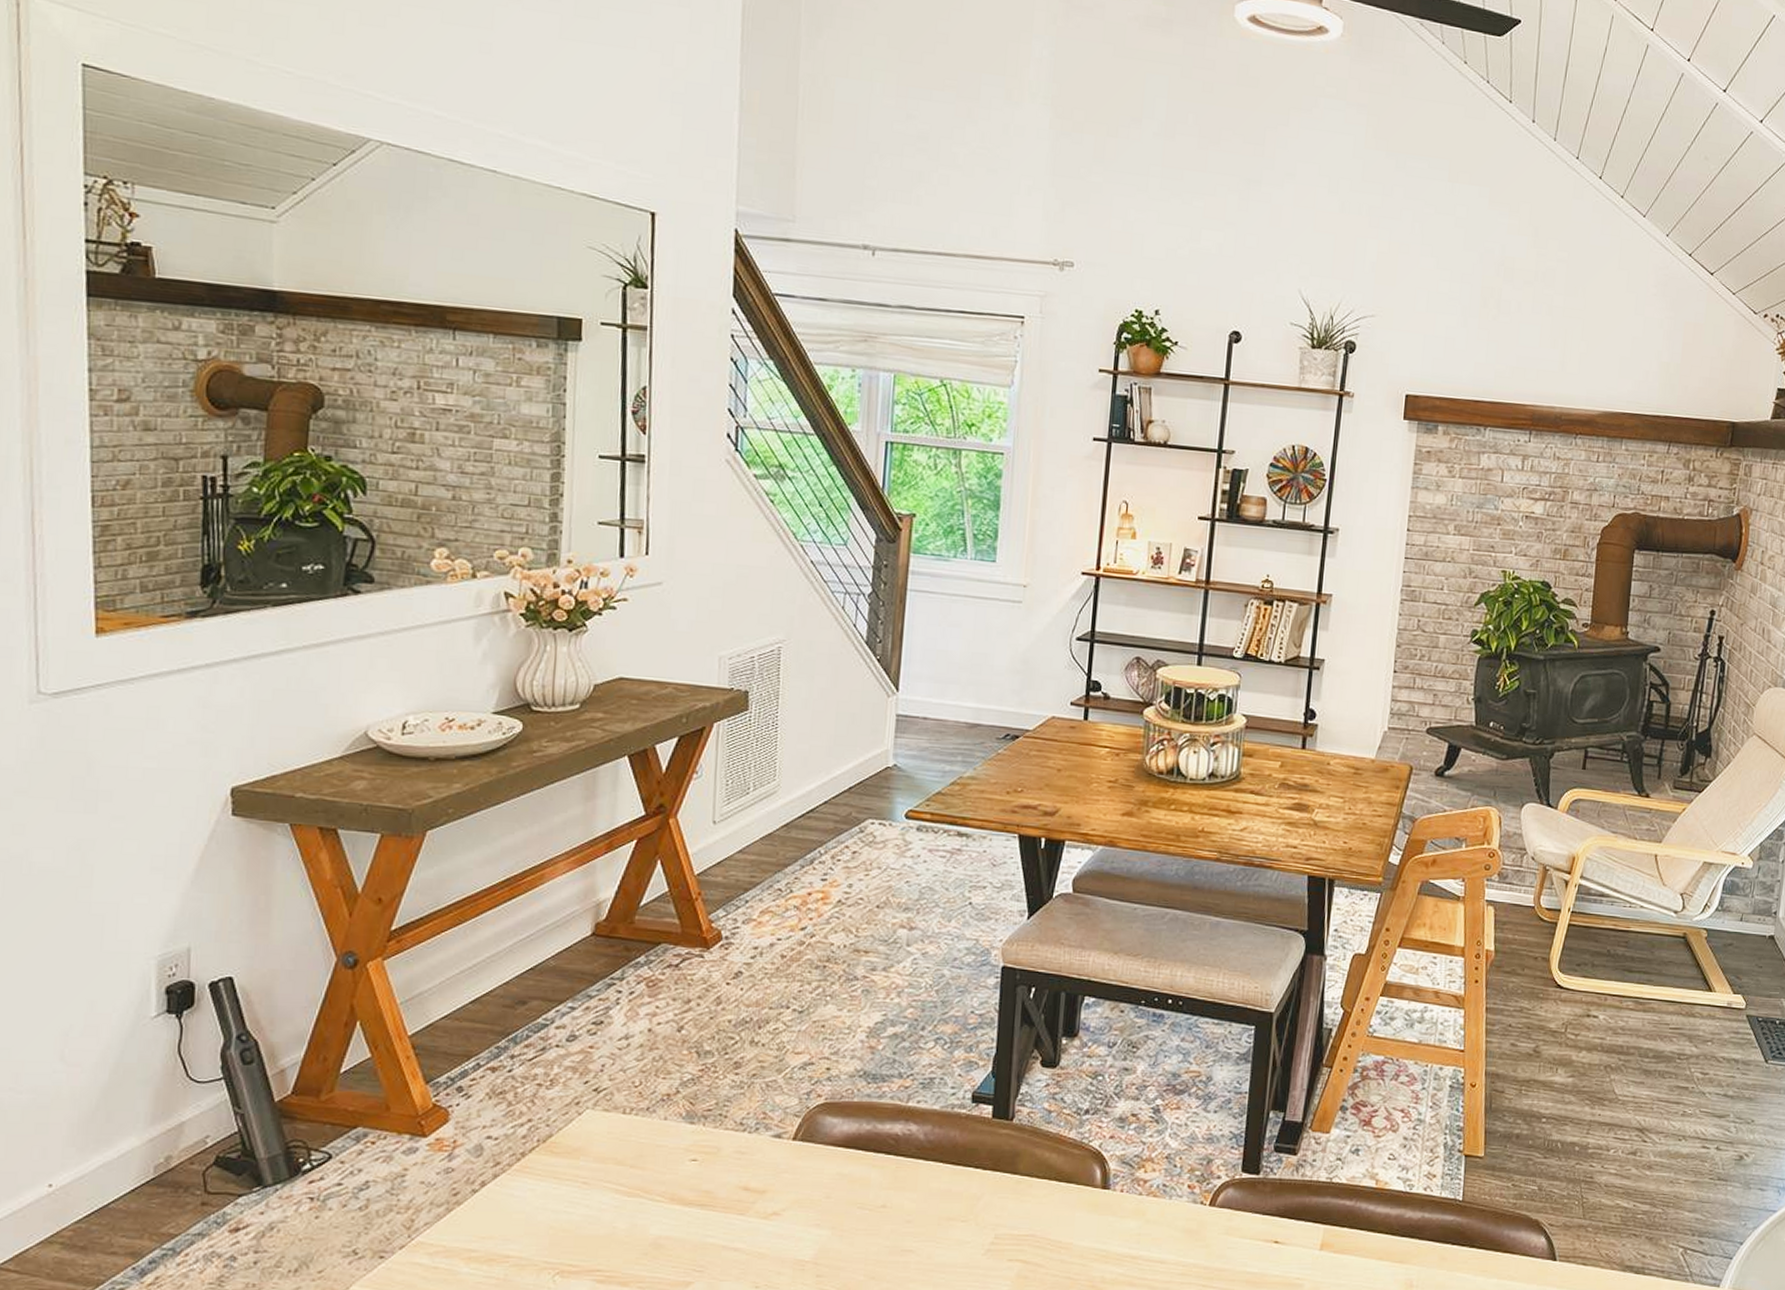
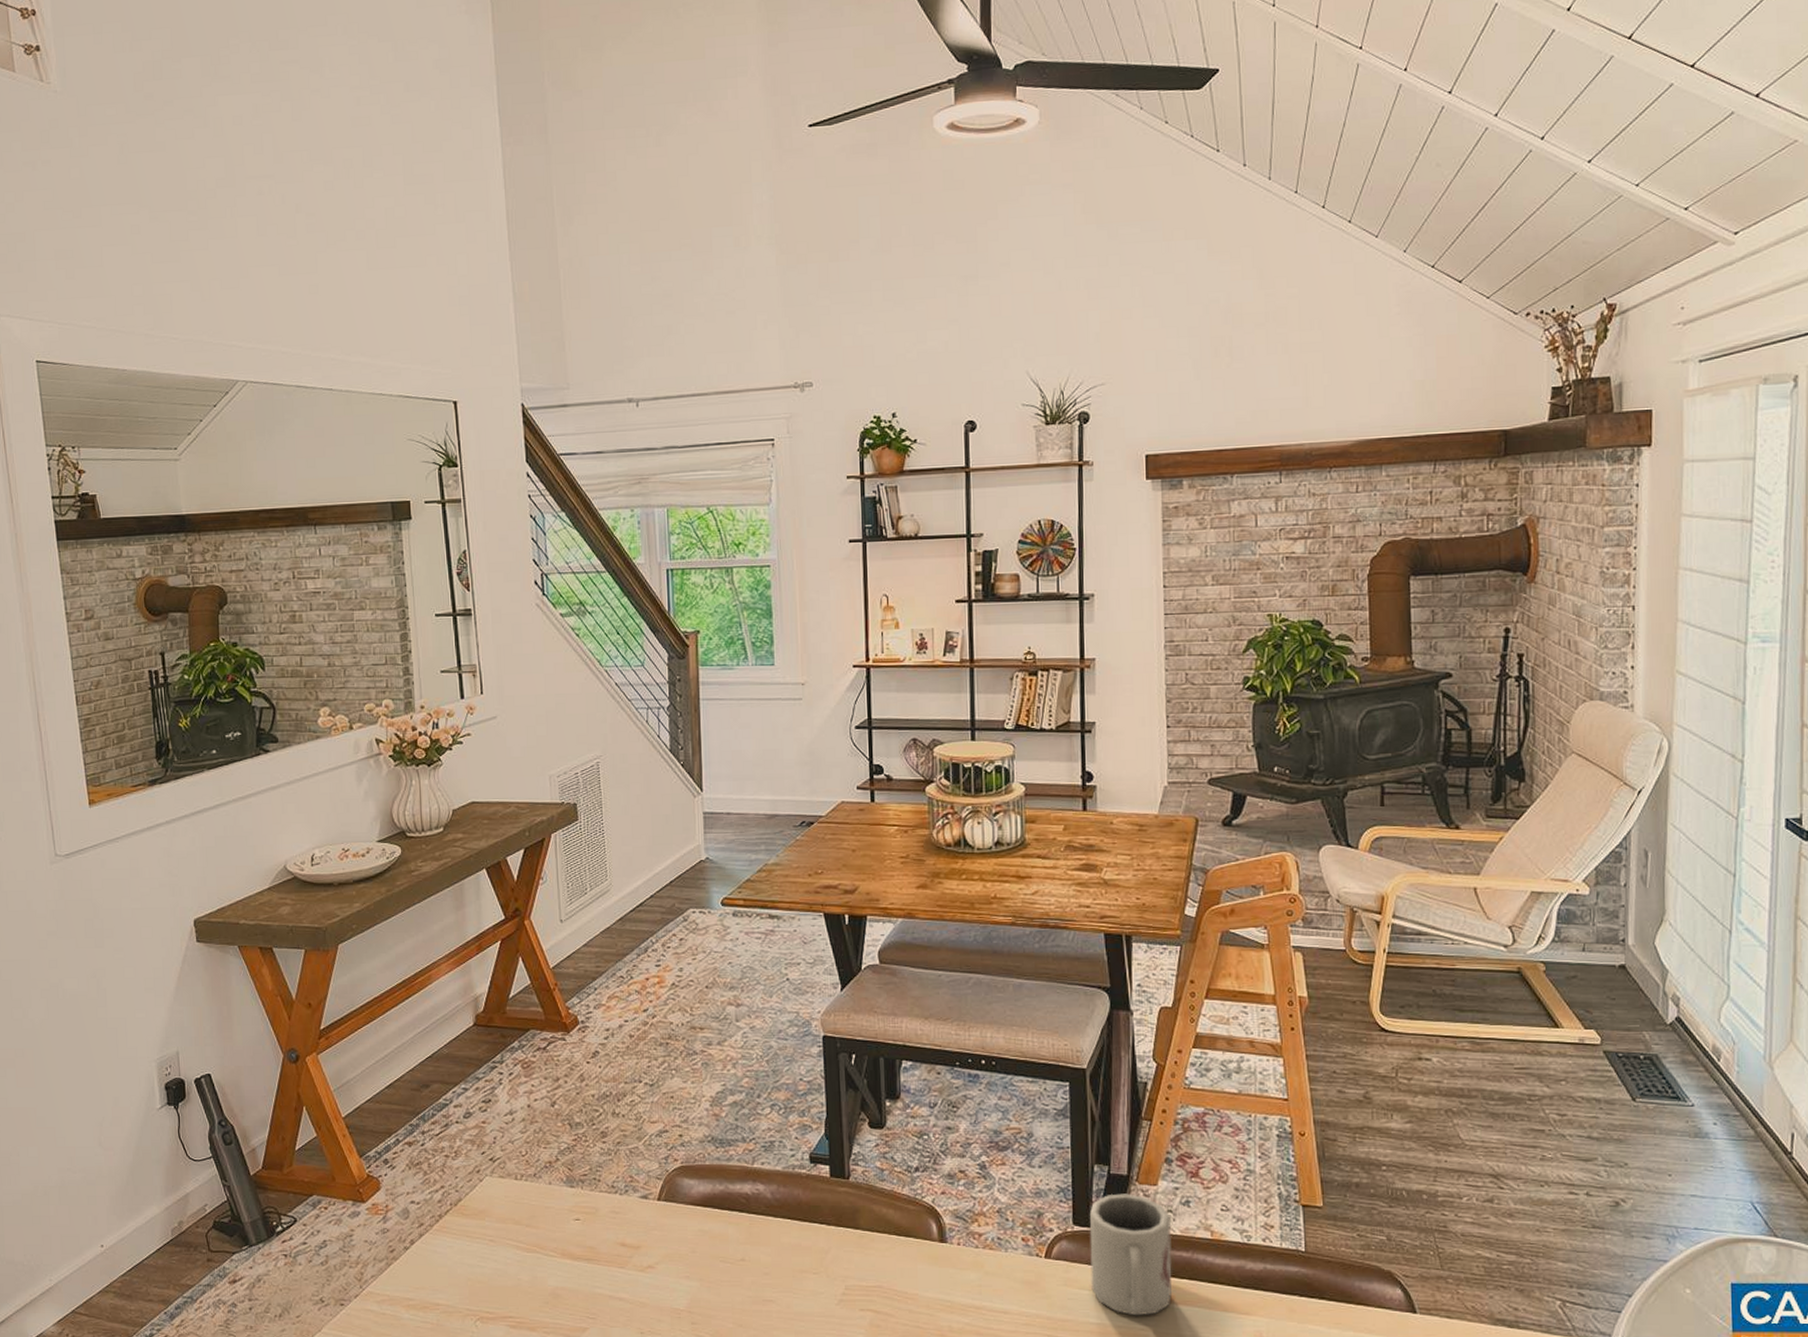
cup: none [1252,1141,1340,1265] -> present [1089,1193,1172,1316]

